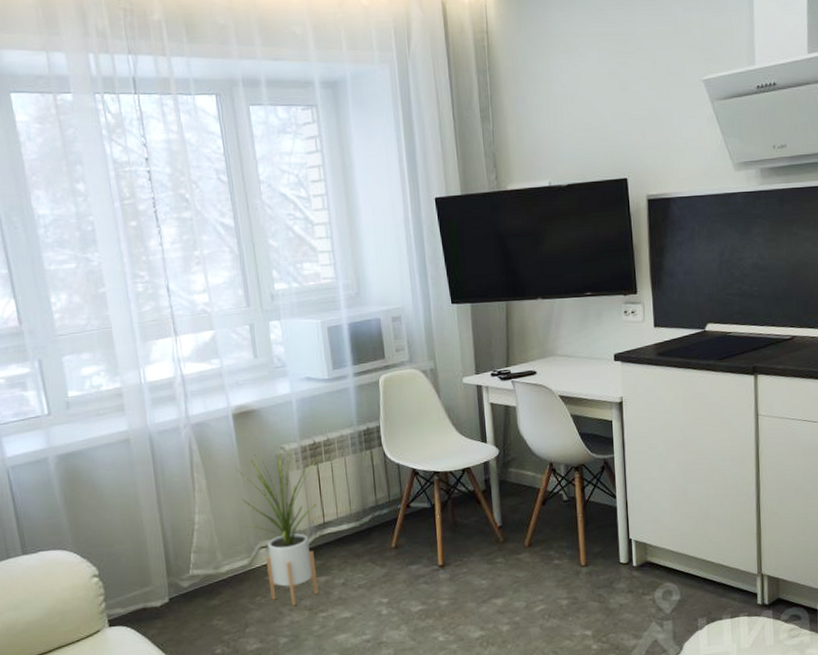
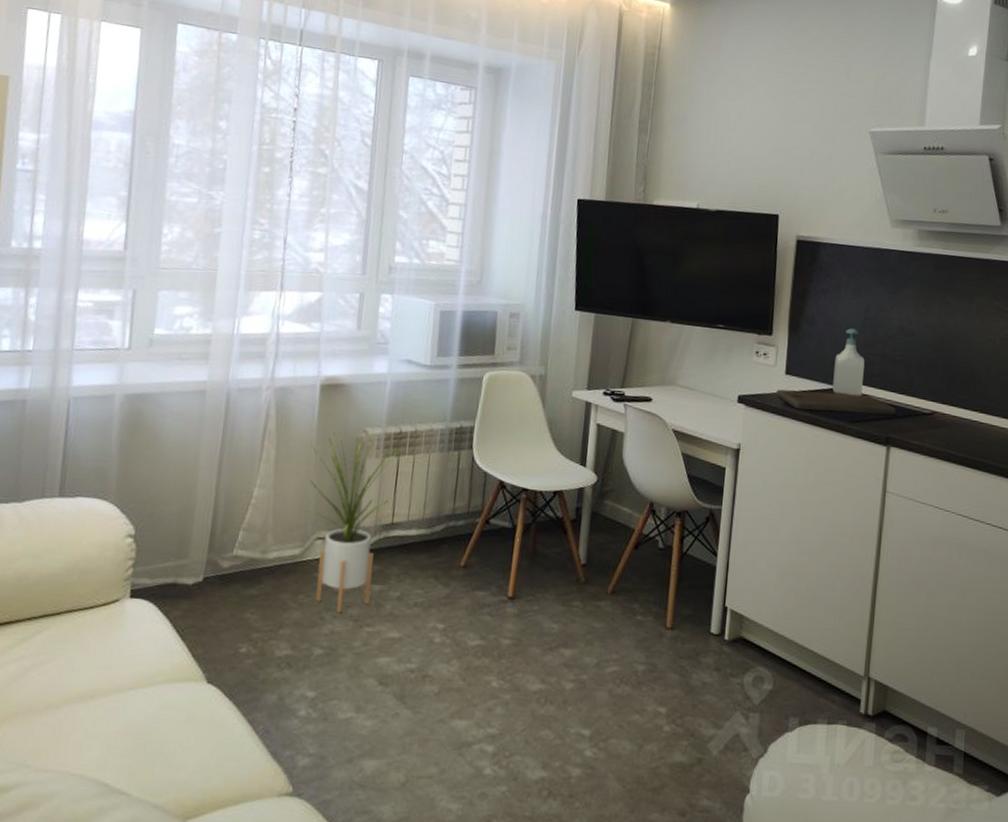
cutting board: none [647,332,759,357] -> present [775,389,896,416]
soap bottle: none [697,274,726,337] -> present [832,328,865,397]

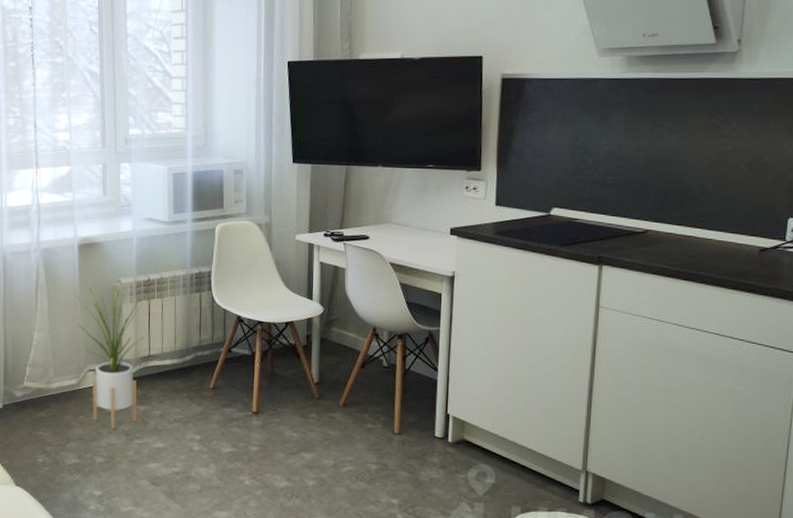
cutting board: present [775,389,896,416] -> none [487,219,607,238]
soap bottle: present [832,328,865,397] -> none [543,158,574,221]

